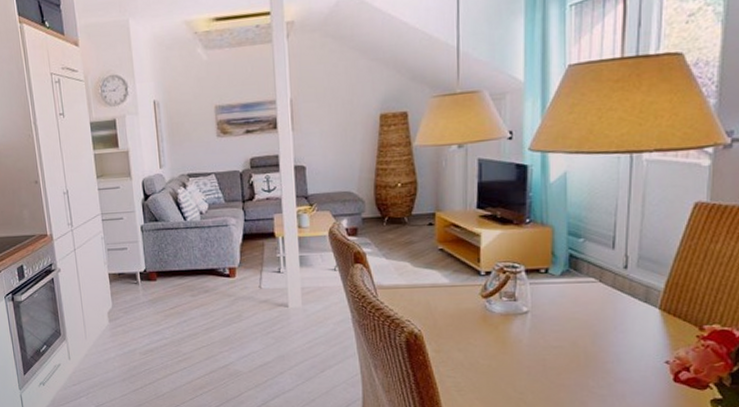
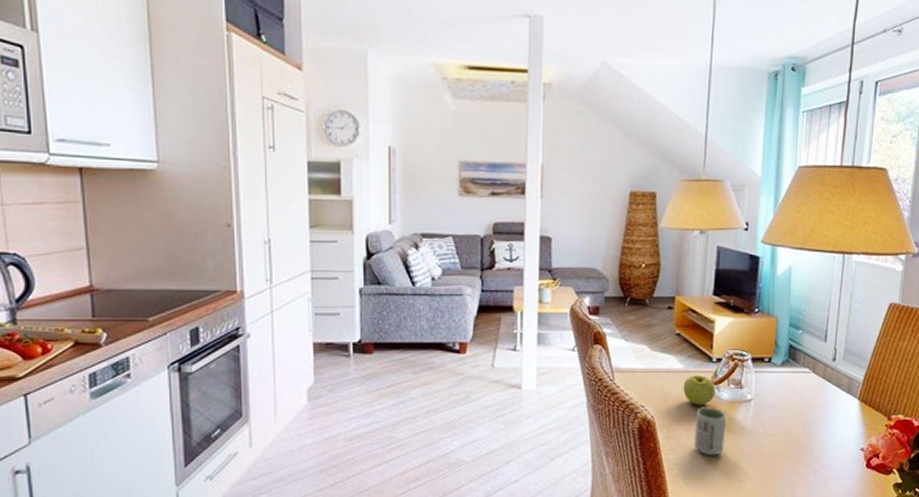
apple: none [450,289,487,319] -> present [683,375,716,406]
cup: none [465,320,501,369] -> present [693,407,727,456]

